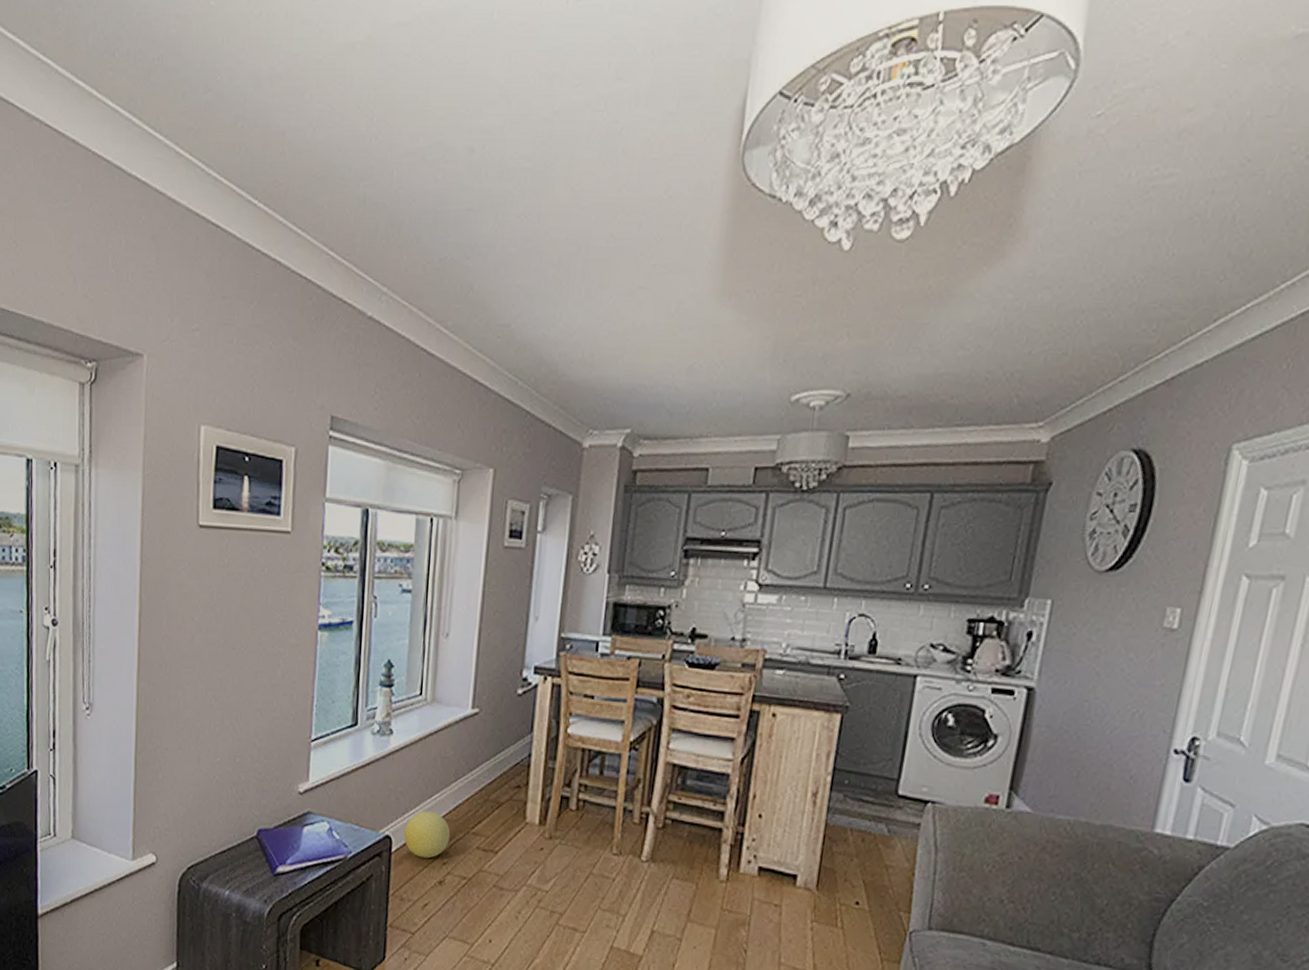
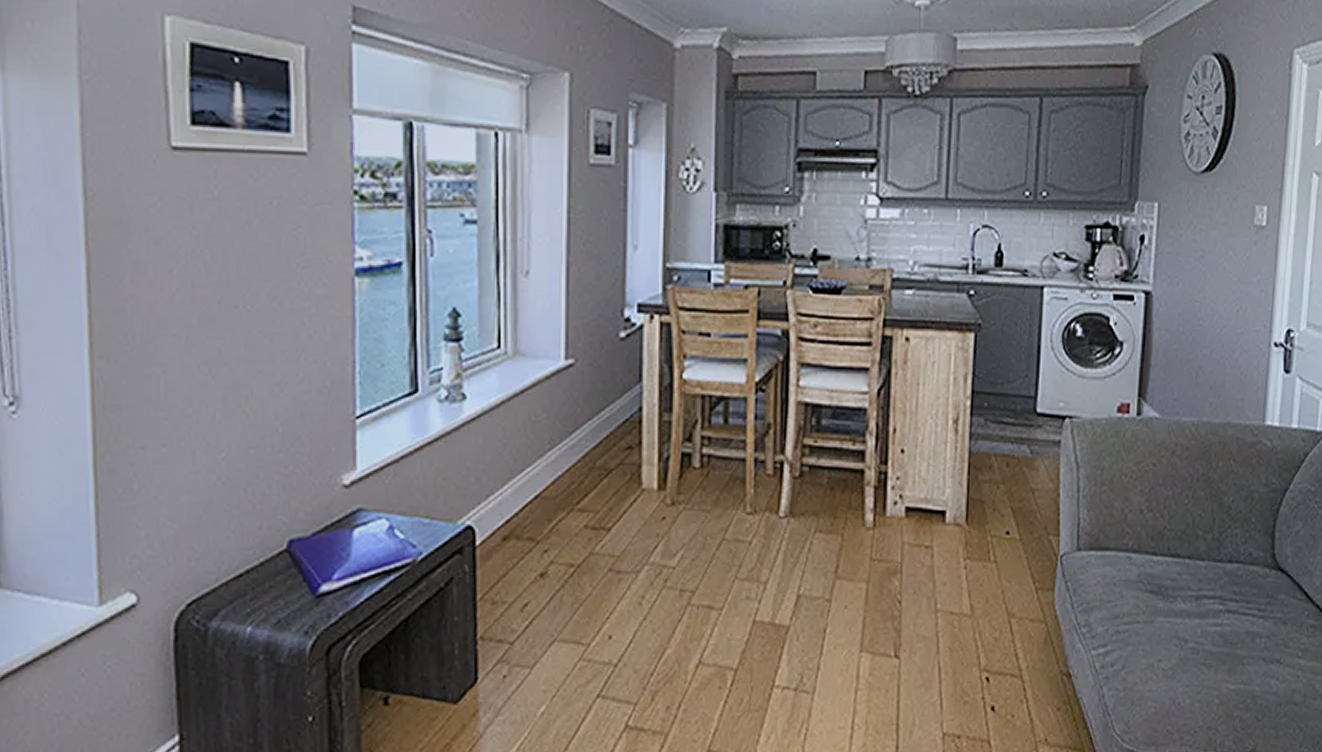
decorative ball: present [404,811,451,858] -> none [491,490,550,548]

